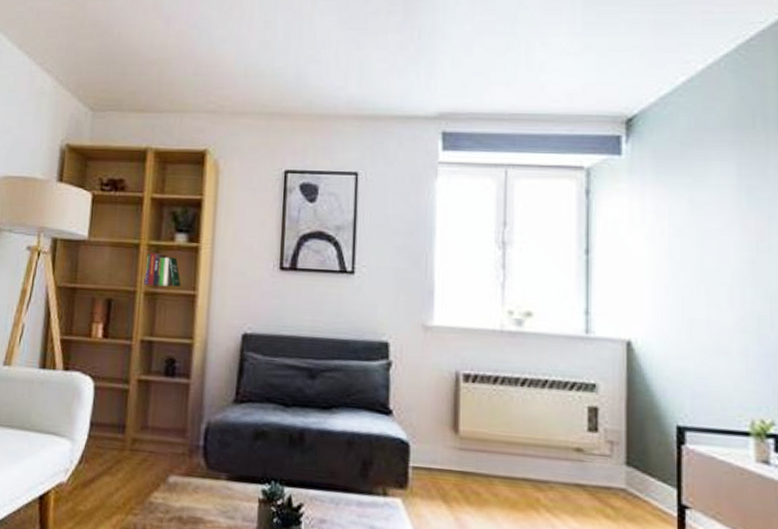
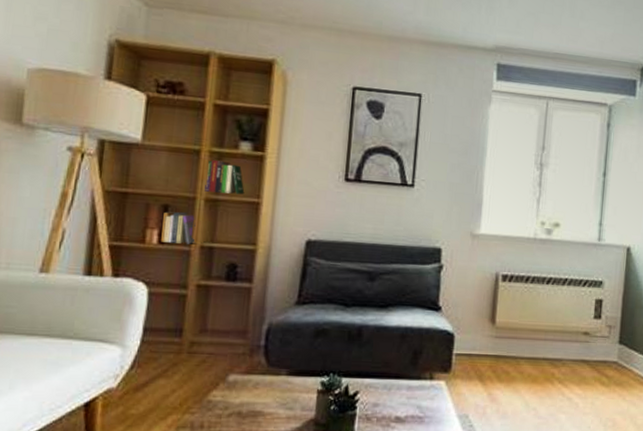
books: none [105,305,137,338] -> present [161,211,197,244]

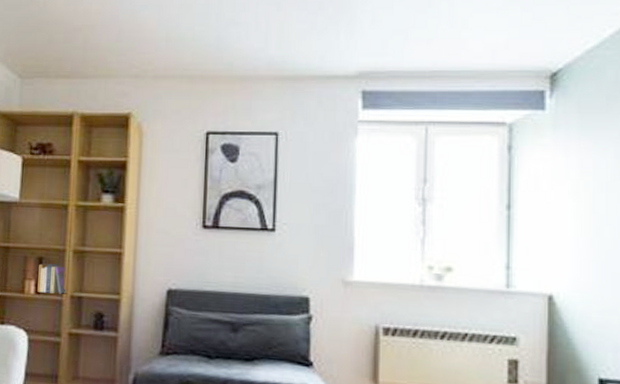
books: present [204,160,245,195] -> none [73,213,108,245]

